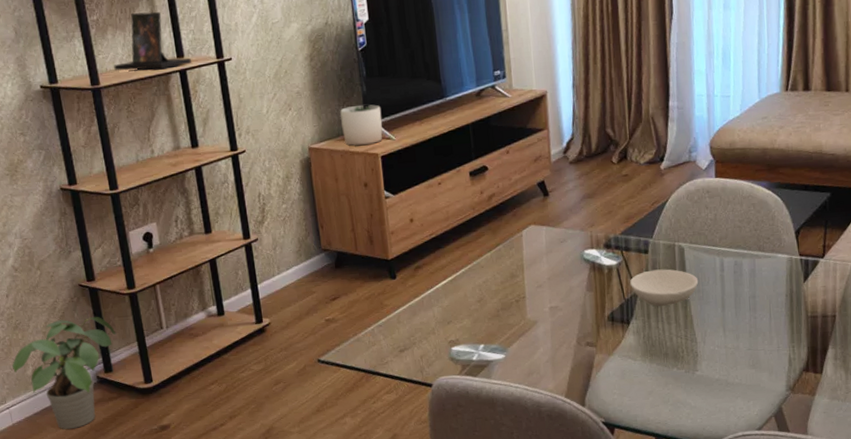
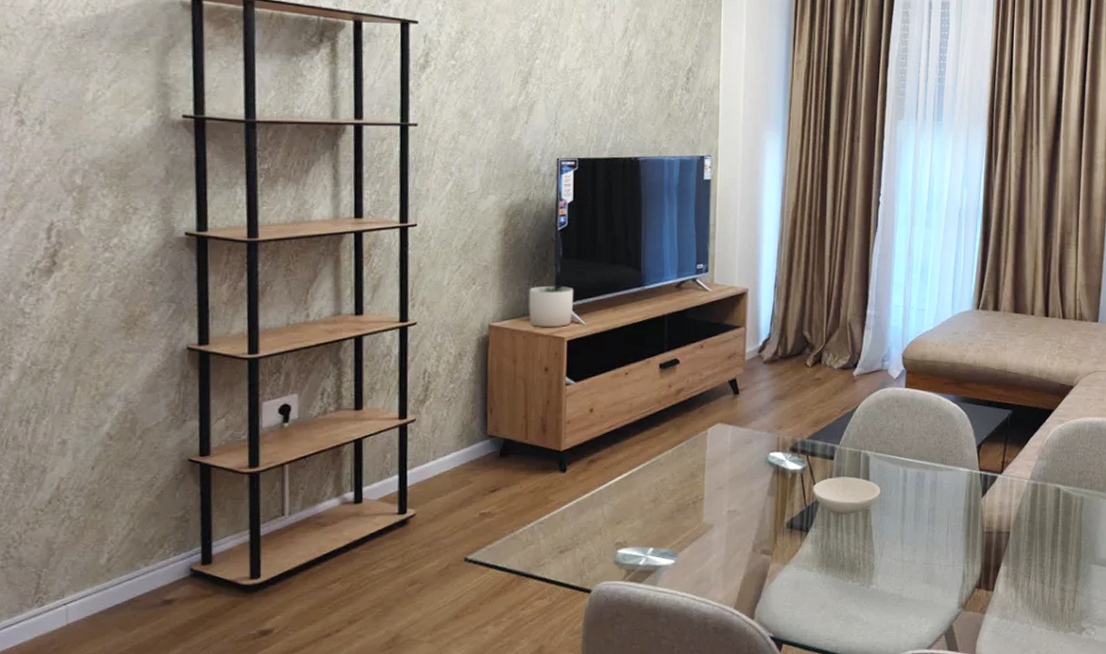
potted plant: present [12,316,117,429] -> none [82,497,226,632]
photo frame: present [114,11,191,71] -> none [278,167,370,229]

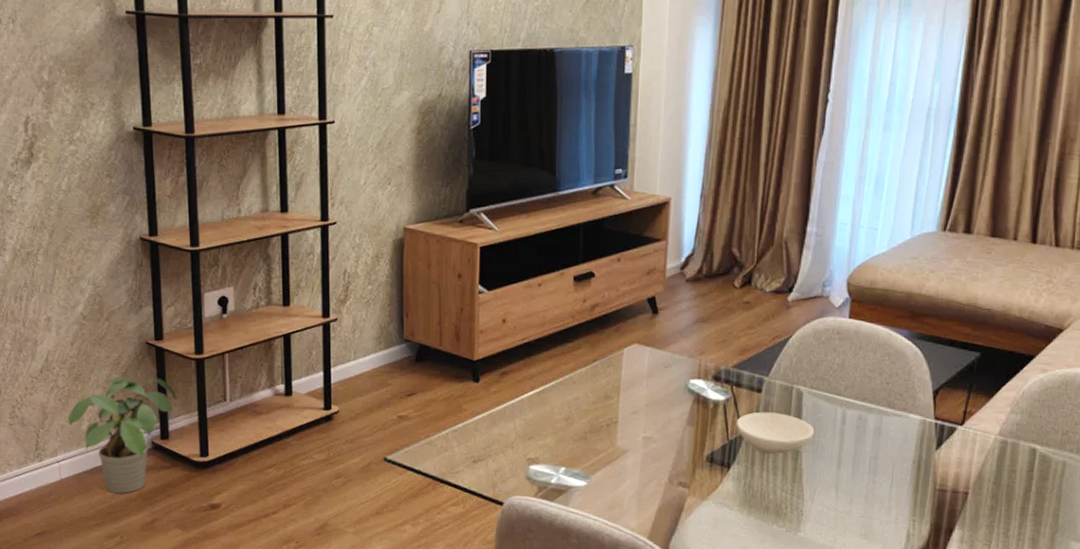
potted plant: none [82,497,226,632] -> present [68,377,178,493]
planter: present [529,286,574,328] -> none [442,189,487,233]

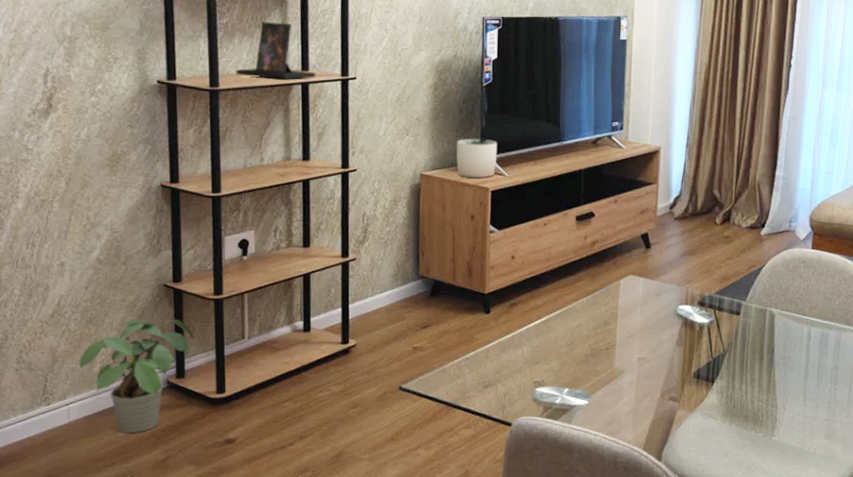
photo frame: none [211,62,292,125] -> present [236,22,315,80]
planter: none [442,189,487,233] -> present [456,139,498,178]
bowl: present [737,412,815,455] -> none [719,332,785,369]

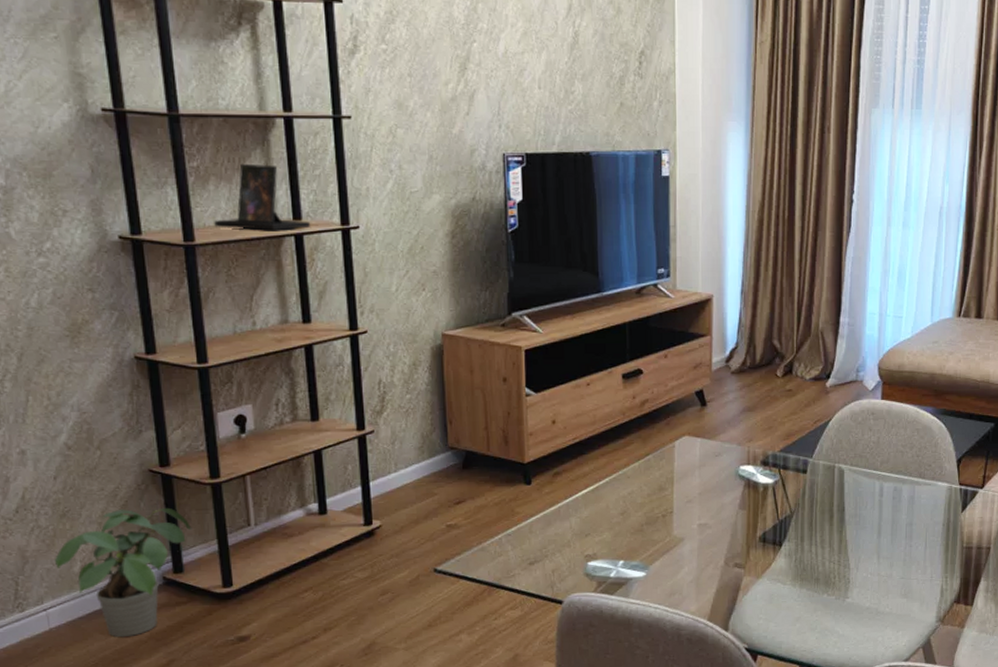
planter: present [456,139,498,178] -> none [482,293,530,337]

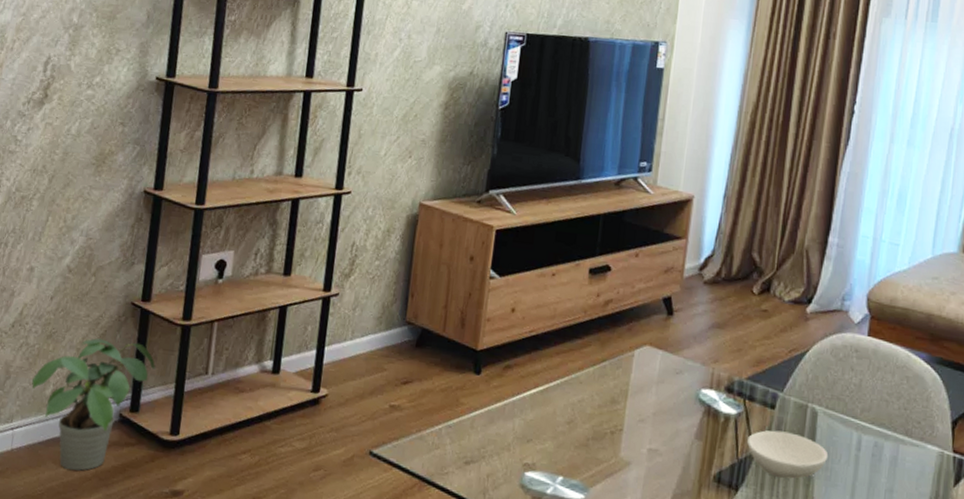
photo frame: present [214,164,310,231] -> none [237,22,320,87]
bowl: none [786,490,856,530] -> present [747,430,829,479]

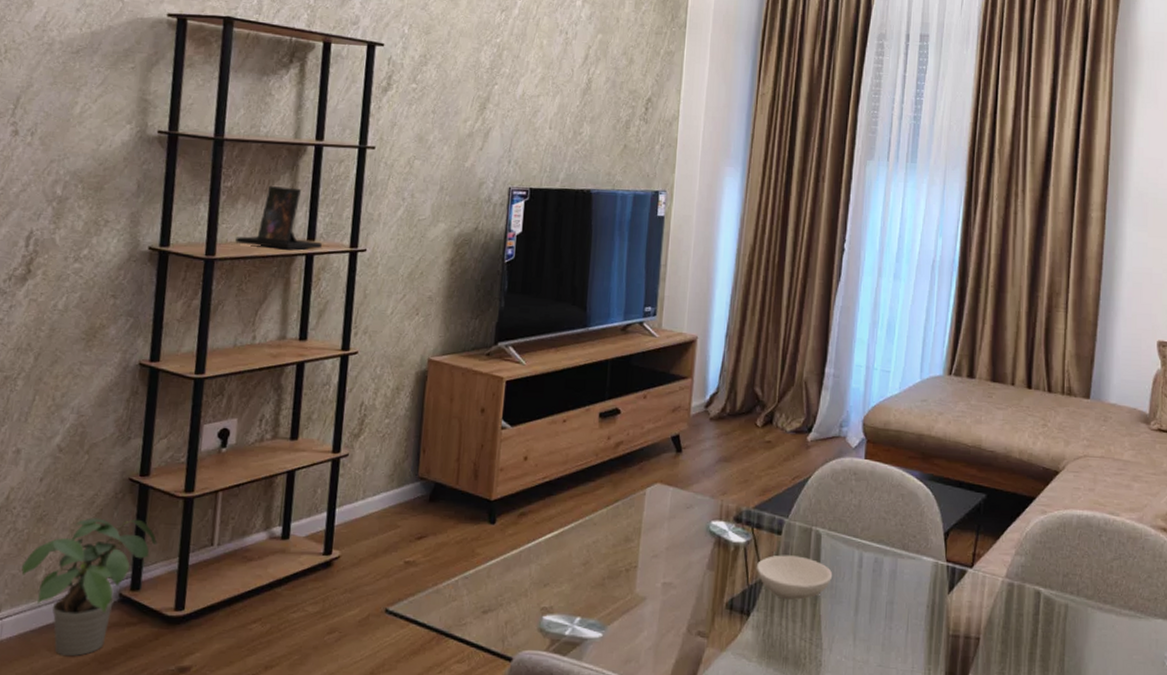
photo frame: none [237,22,320,87] -> present [235,186,322,250]

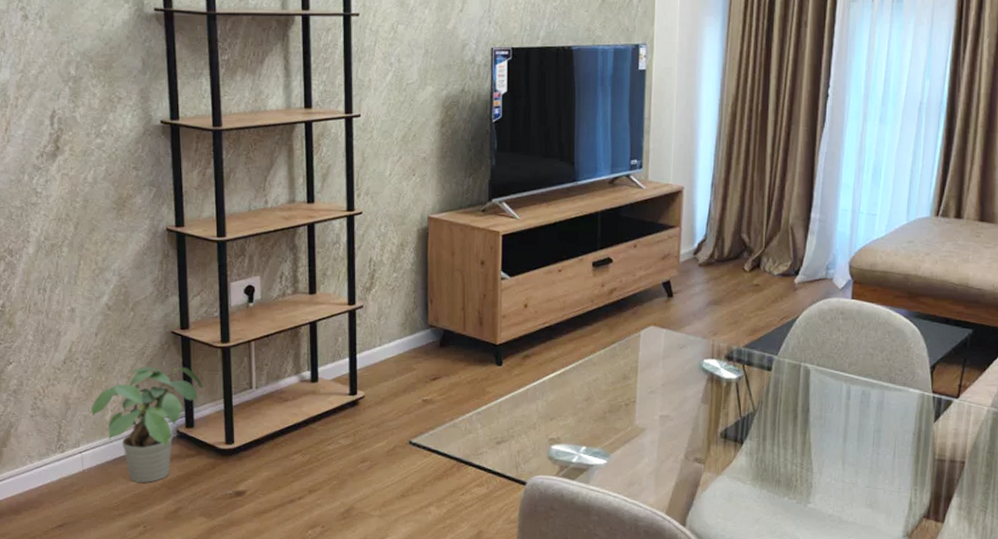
photo frame: present [235,186,322,250] -> none [239,57,318,118]
bowl: present [757,555,833,601] -> none [749,389,822,430]

